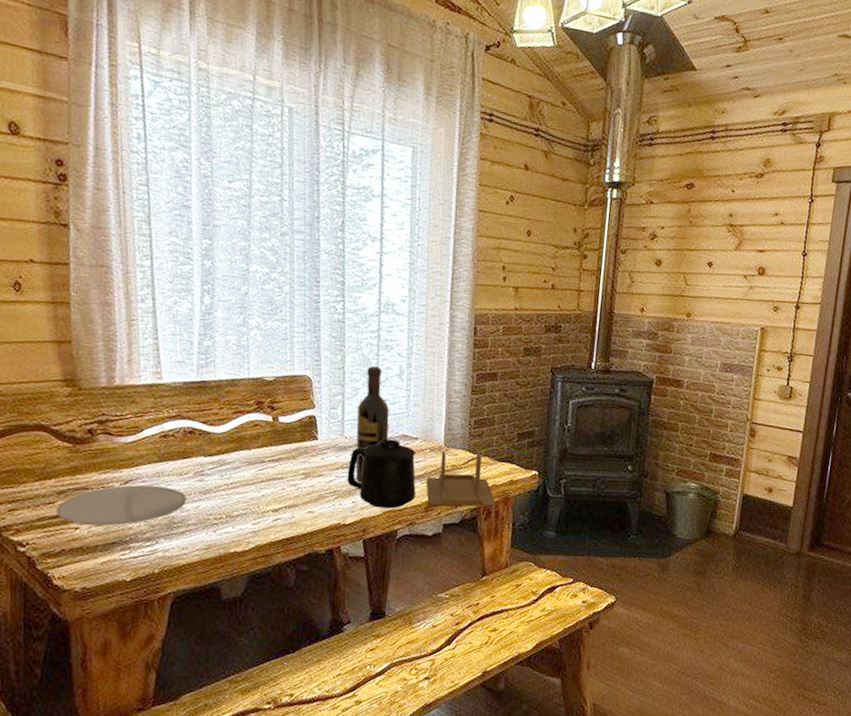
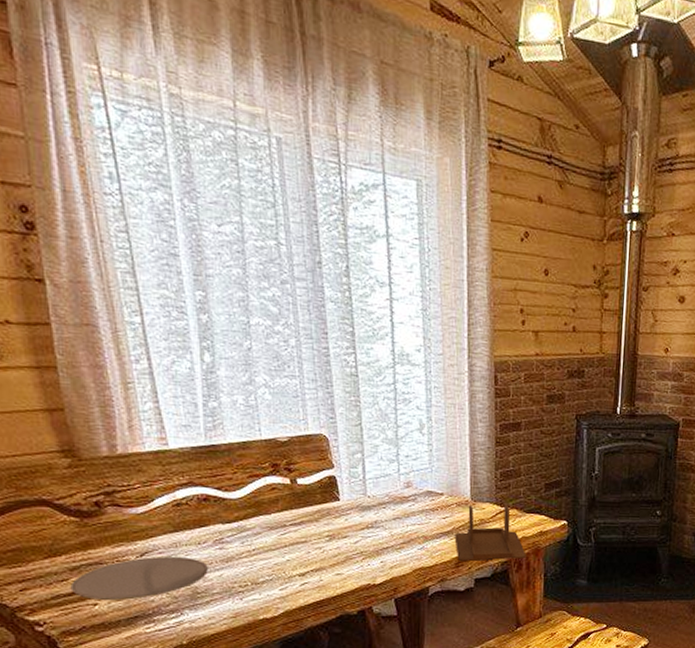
mug: present [346,438,417,509] -> none [373,496,446,566]
wine bottle: present [355,366,390,483] -> none [379,421,413,542]

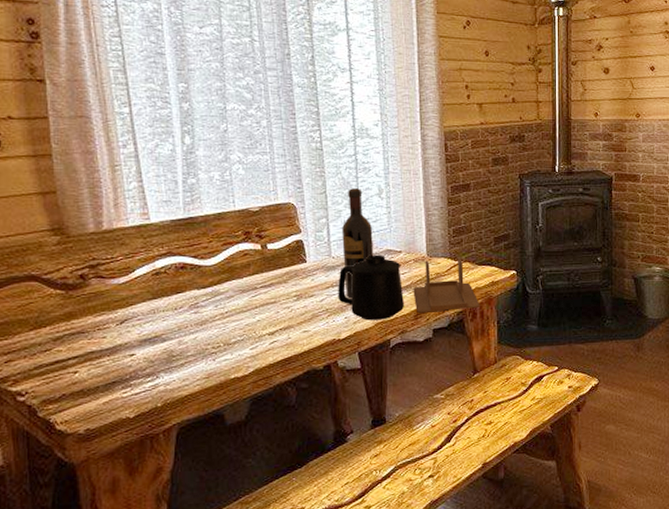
plate: present [70,557,208,600] -> none [53,323,183,368]
mug: none [373,496,446,566] -> present [338,254,405,321]
wine bottle: none [379,421,413,542] -> present [342,188,374,299]

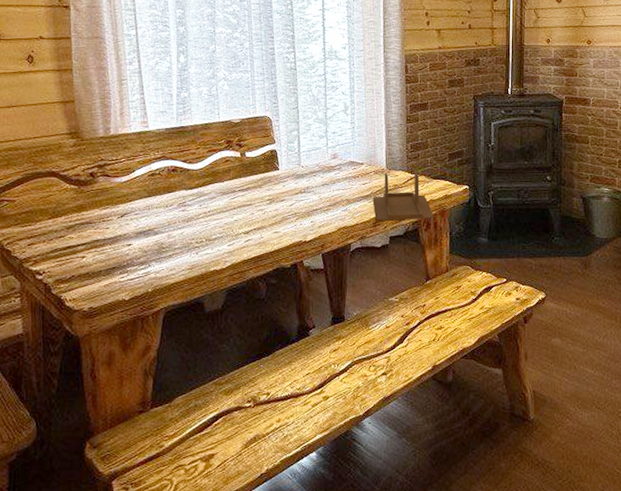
mug: present [338,254,405,321] -> none [305,165,365,226]
wine bottle: present [342,188,374,299] -> none [311,105,339,205]

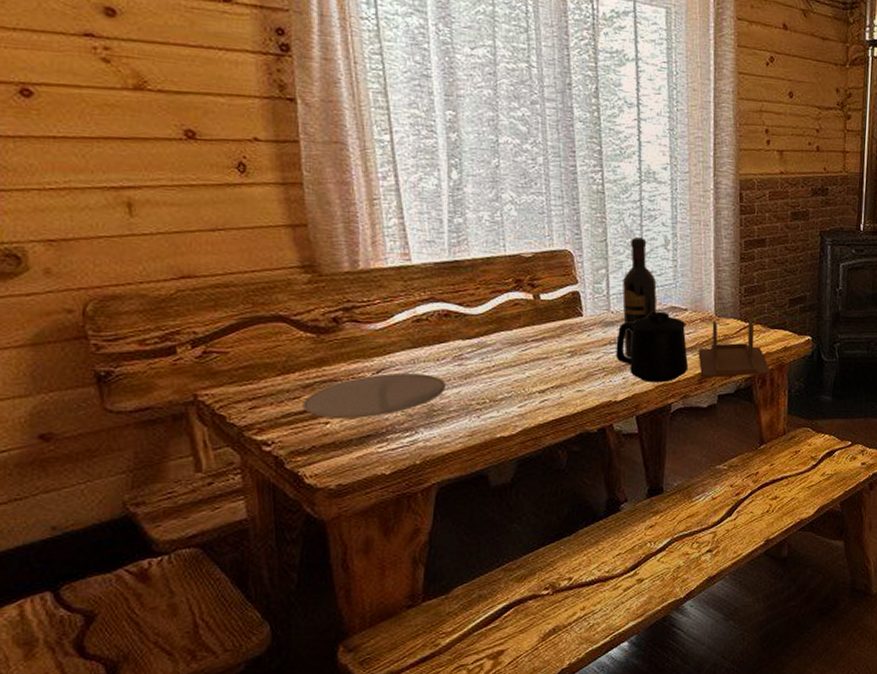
plate: none [66,217,172,254] -> present [302,373,446,418]
mug: none [305,165,365,226] -> present [615,311,689,383]
wine bottle: none [311,105,339,205] -> present [622,237,657,358]

